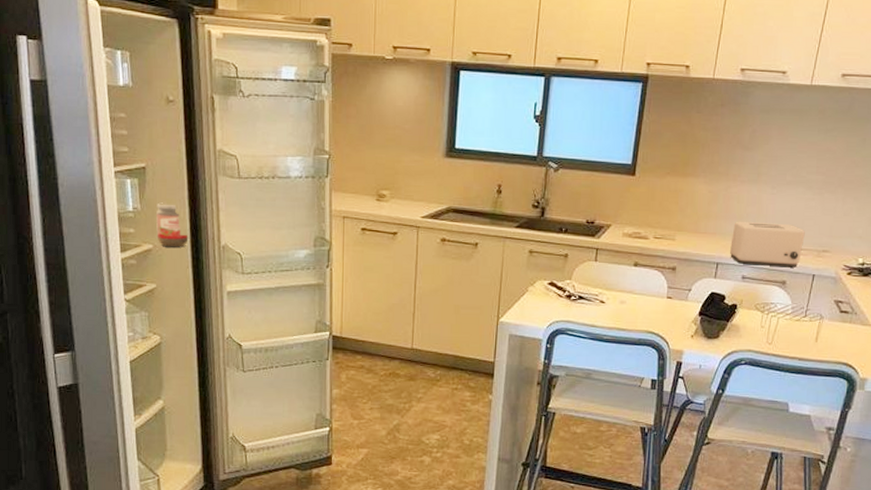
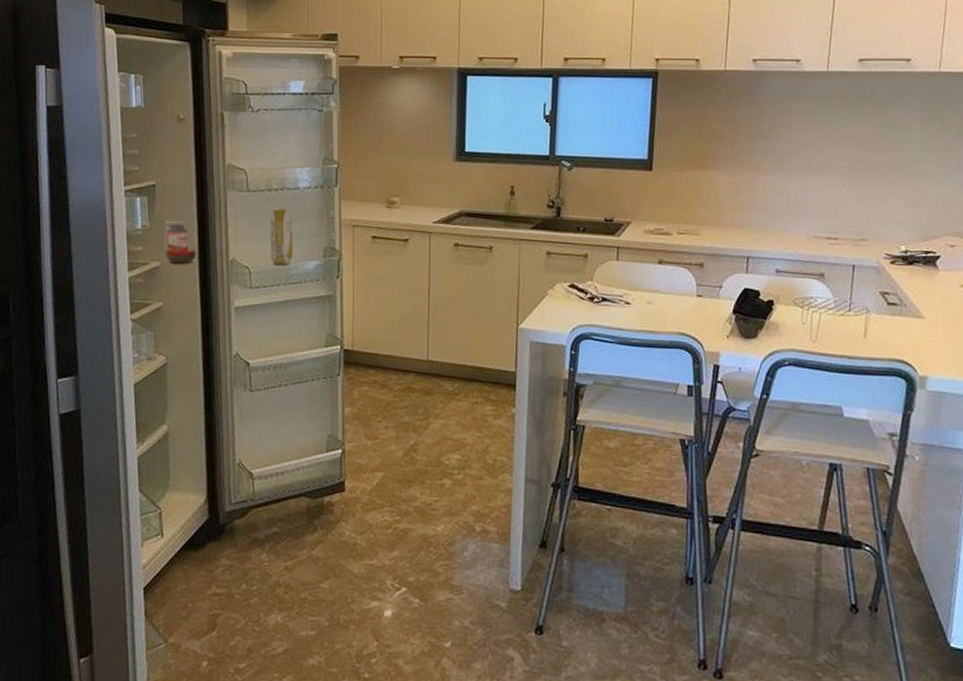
juice carton: none [262,194,284,252] -> present [270,206,293,265]
toaster: present [730,221,805,268] -> none [760,212,839,259]

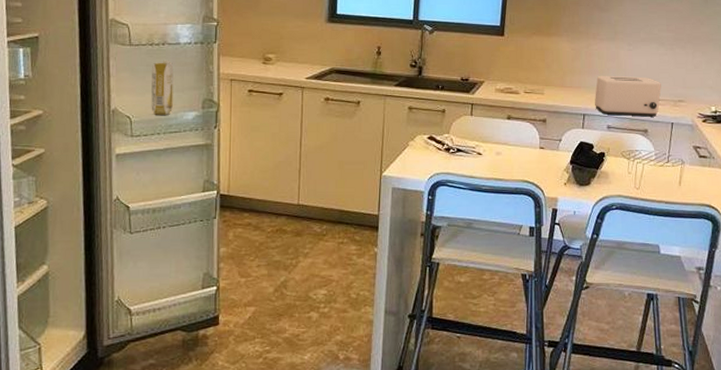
jam: present [164,219,197,264] -> none [47,70,79,113]
toaster: none [760,212,839,259] -> present [595,75,661,117]

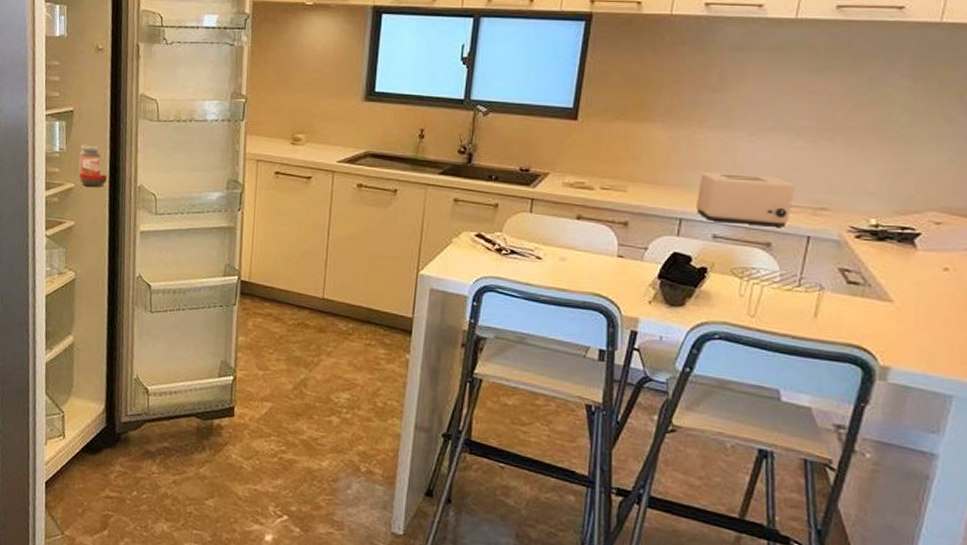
jam: none [47,70,79,113] -> present [78,144,108,187]
juice carton: present [151,60,174,115] -> none [176,137,200,194]

